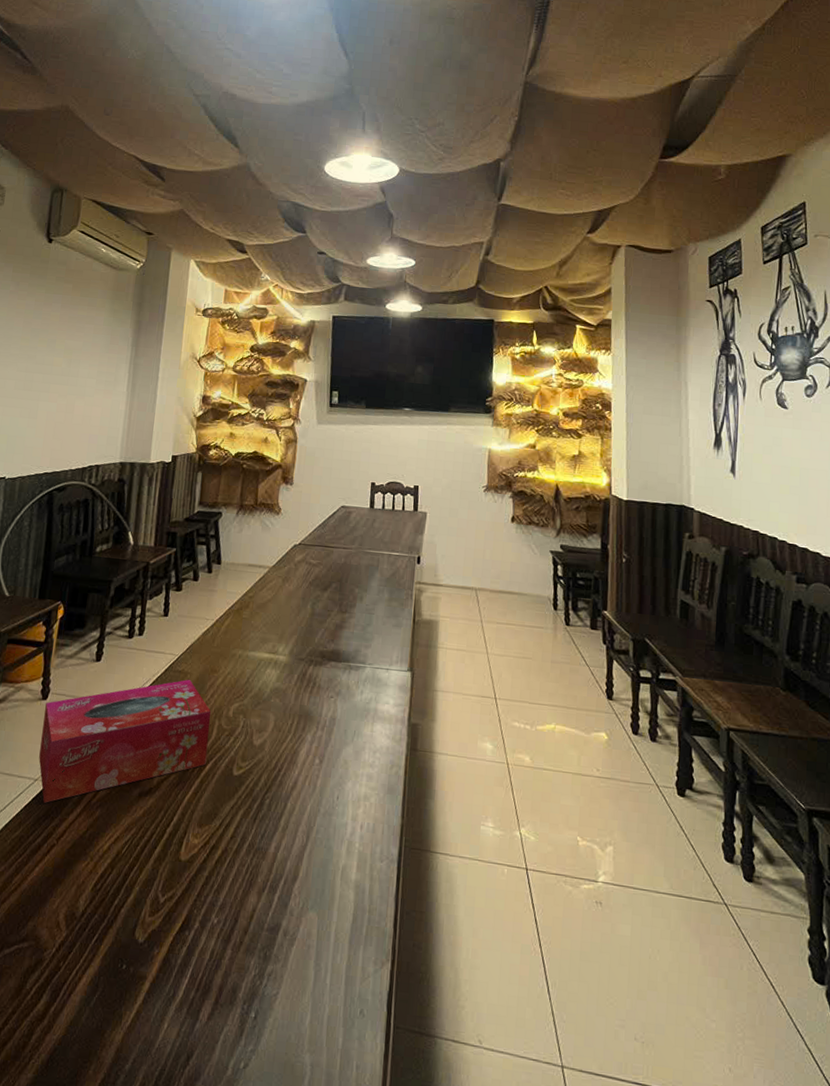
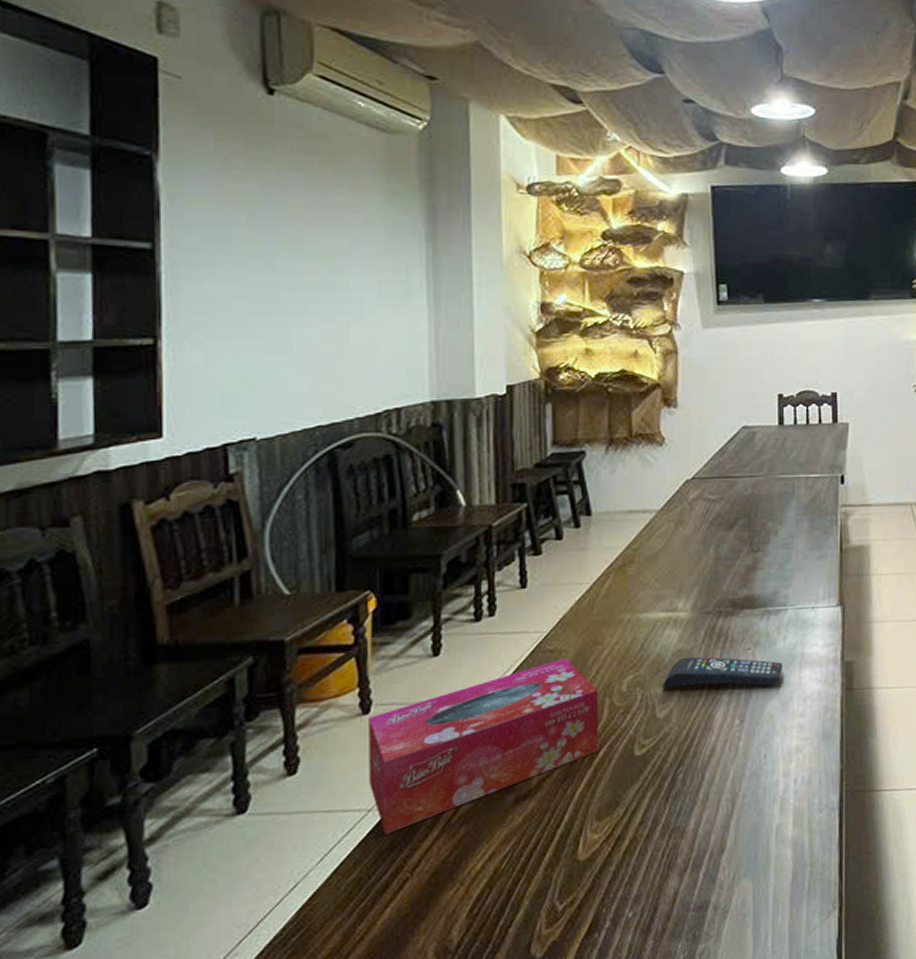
remote control: none [260,695,358,734] -> present [663,657,782,689]

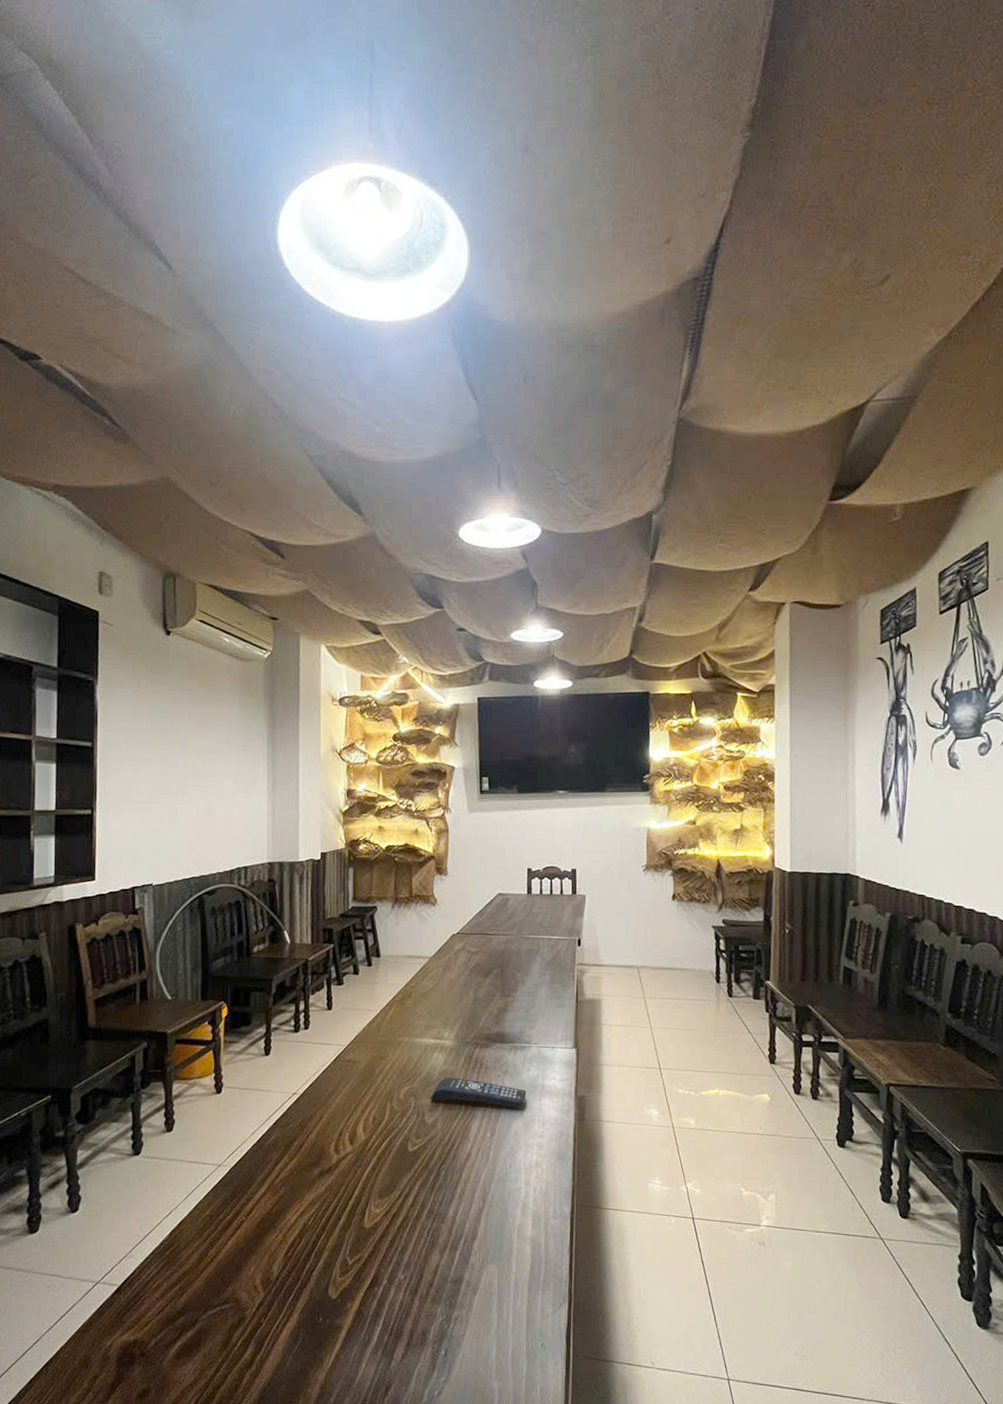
tissue box: present [369,657,599,835] -> none [220,1067,383,1185]

